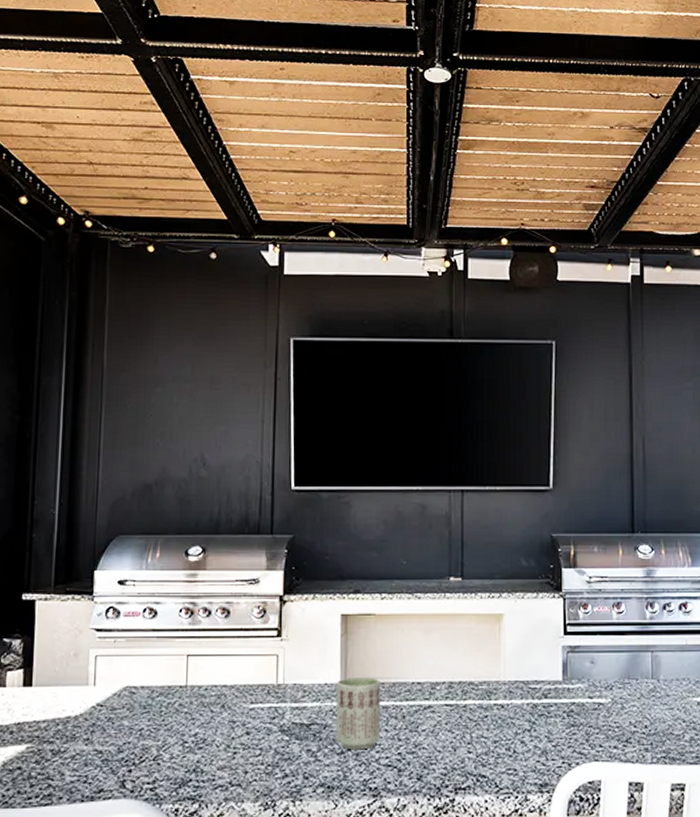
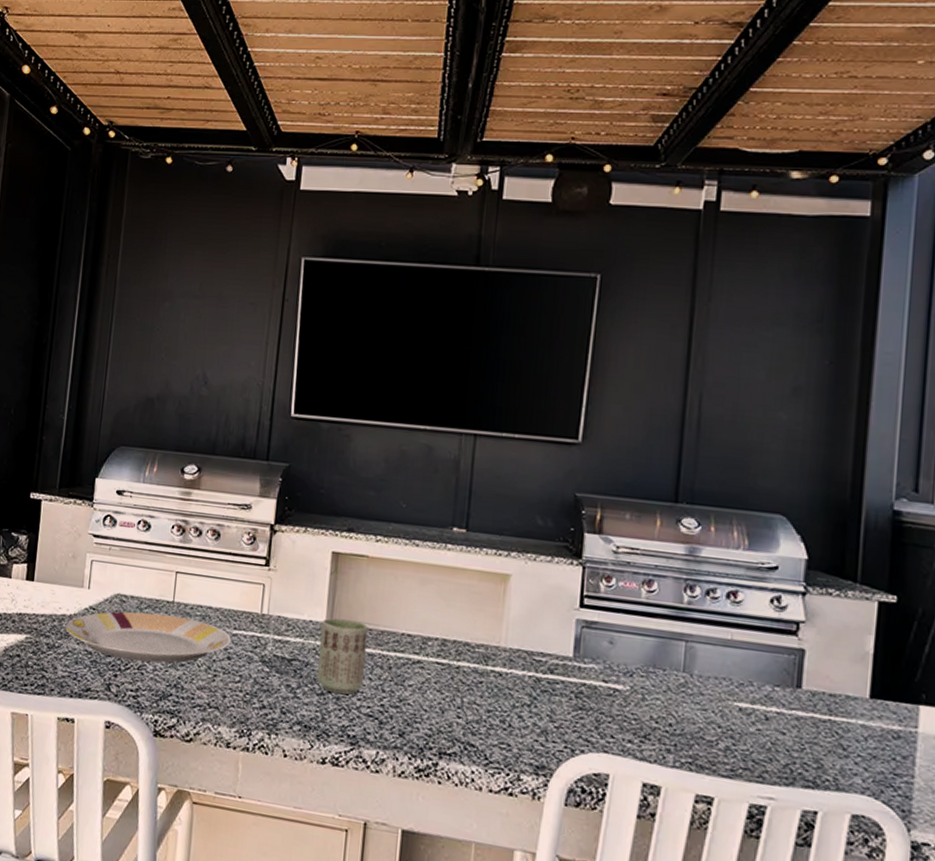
plate: none [71,700,249,753] -> present [66,611,231,663]

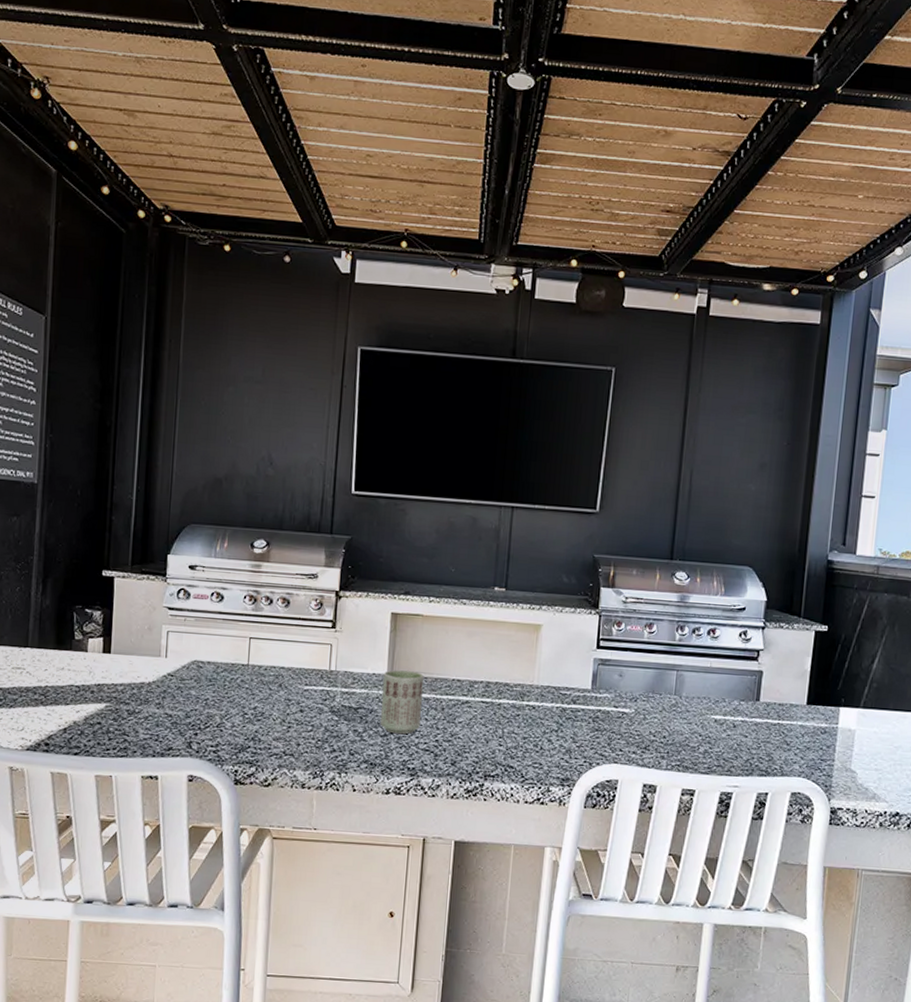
plate: present [66,611,231,663] -> none [145,675,303,720]

